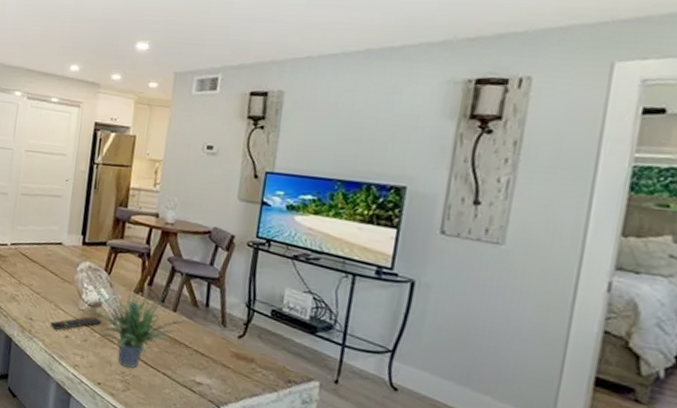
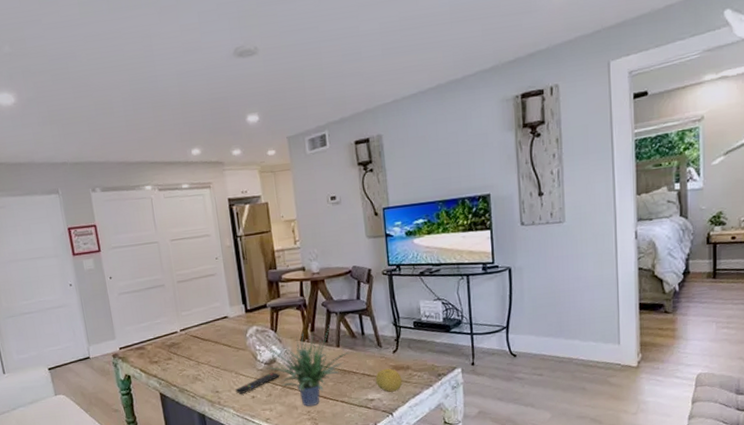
fruit: none [208,352,242,383] -> present [375,368,402,392]

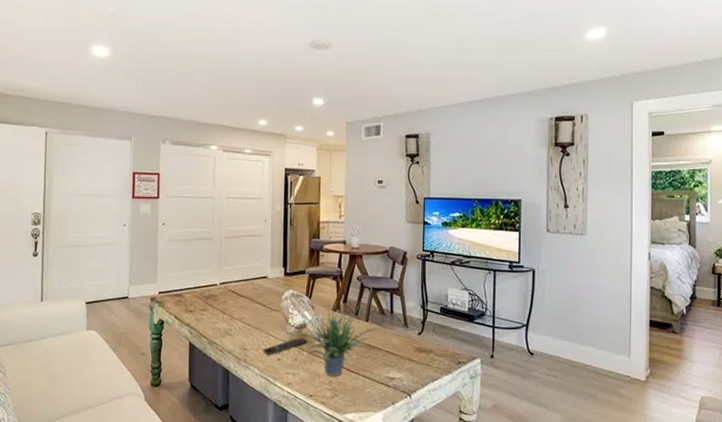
fruit: present [375,368,402,392] -> none [398,349,424,373]

